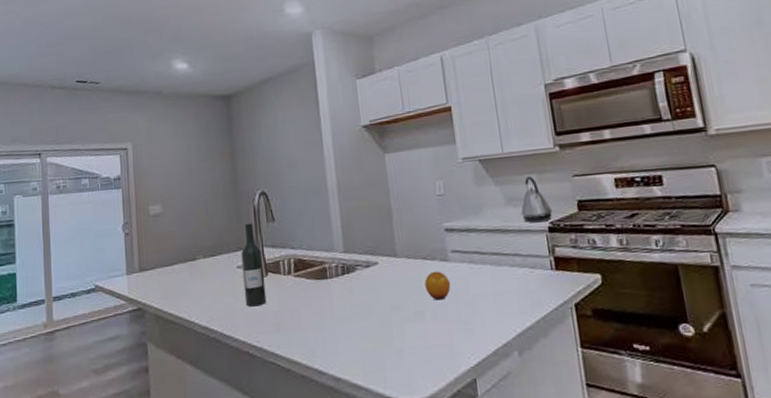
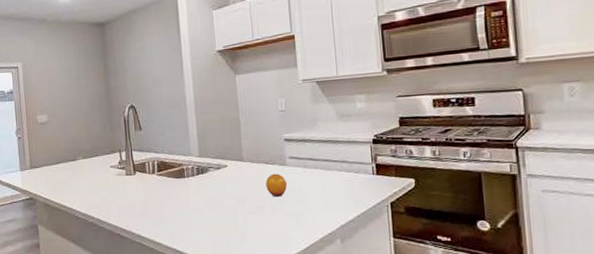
wine bottle: present [241,223,267,307] -> none [113,131,135,199]
kettle: present [520,175,553,223] -> none [350,96,378,136]

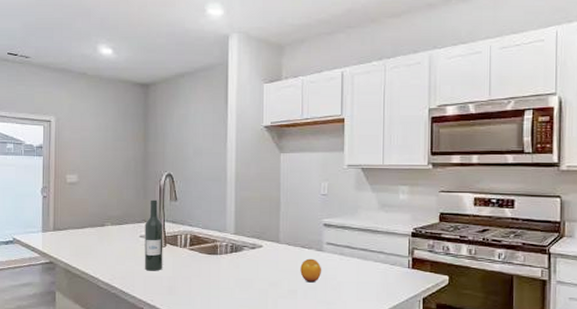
wine bottle: none [113,131,135,199] -> present [144,199,163,271]

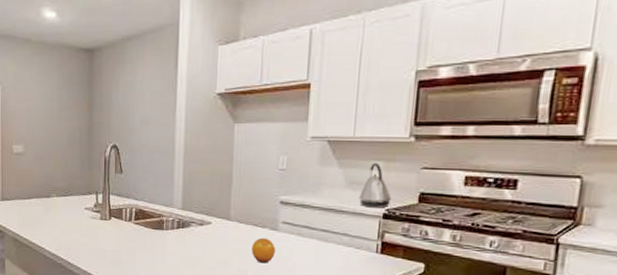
wine bottle: present [144,199,163,271] -> none [89,171,108,244]
kettle: none [390,187,418,228] -> present [358,162,392,208]

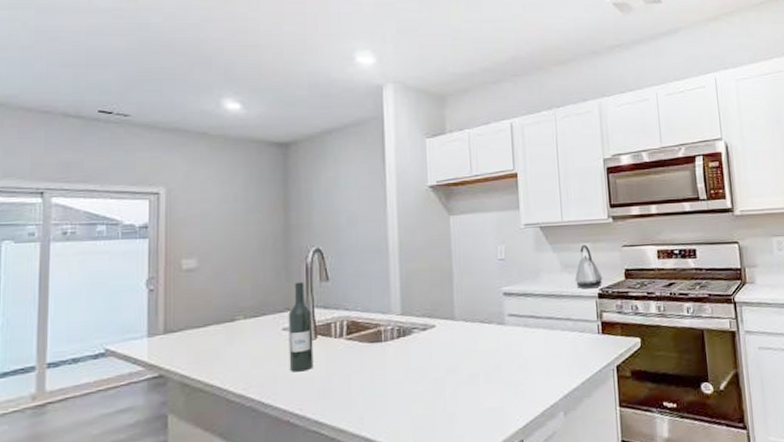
wine bottle: none [89,171,108,244] -> present [288,281,314,372]
fruit: present [251,237,276,264] -> none [480,334,506,364]

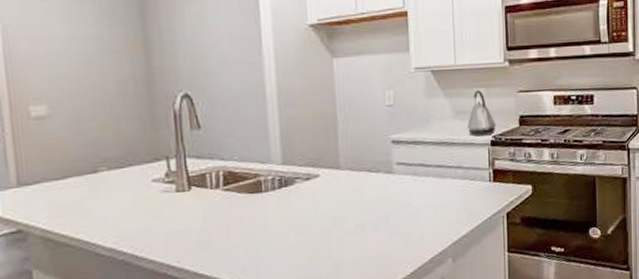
wine bottle: present [288,281,314,372] -> none [157,130,189,225]

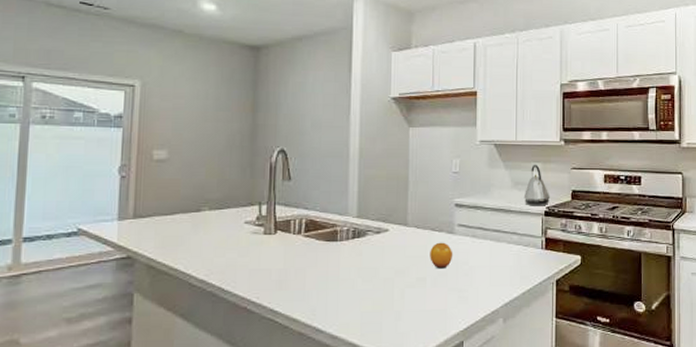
fruit: none [367,183,394,213] -> present [430,242,453,269]

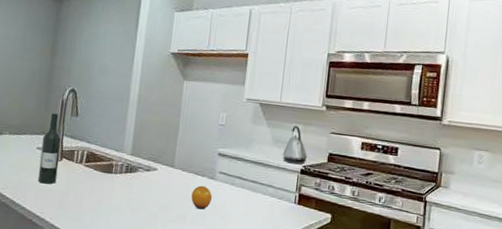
wine bottle: none [249,179,274,263] -> present [37,113,62,184]

